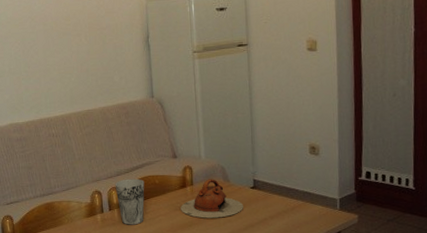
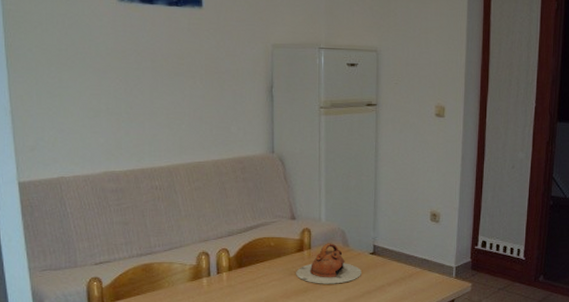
cup: present [115,178,145,225] -> none [225,240,258,290]

